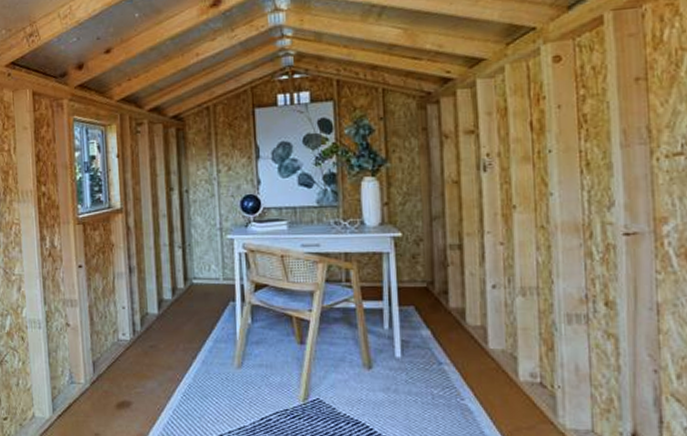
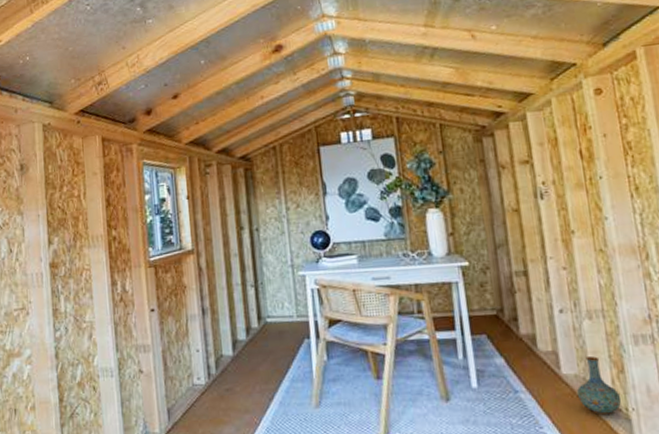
vase: none [502,333,548,392] -> present [576,356,622,416]

